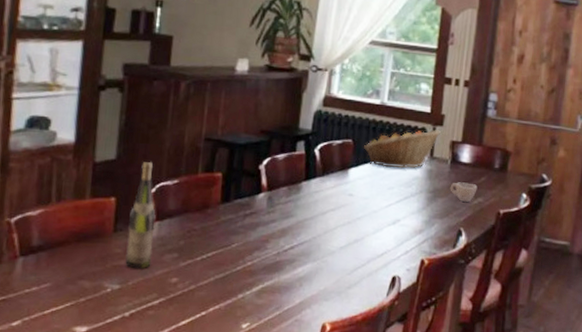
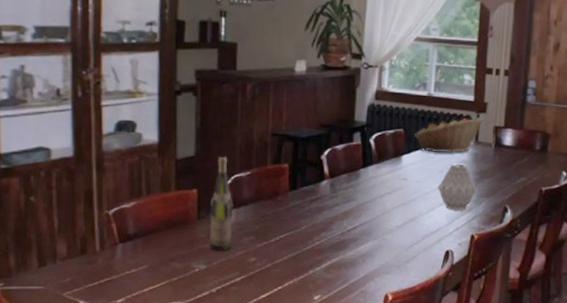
vase: none [387,180,429,233] -> present [438,164,477,211]
cup: present [450,182,478,202] -> none [495,164,520,181]

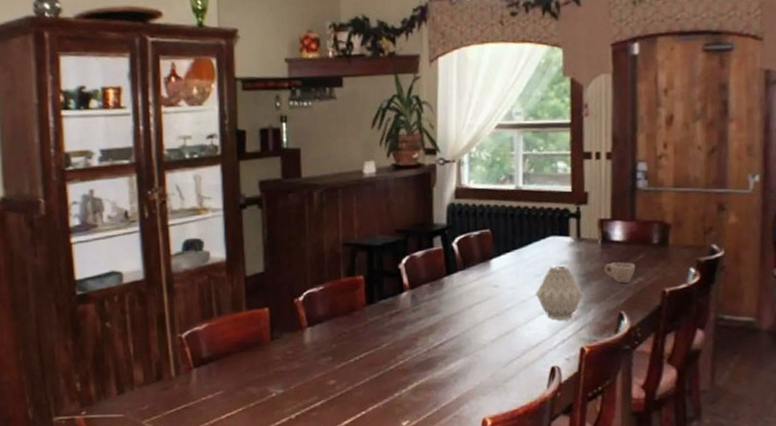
wine bottle: present [209,156,233,250] -> none [283,270,309,373]
fruit basket: present [414,117,484,153] -> none [503,209,586,255]
cup: none [495,164,520,181] -> present [604,262,636,283]

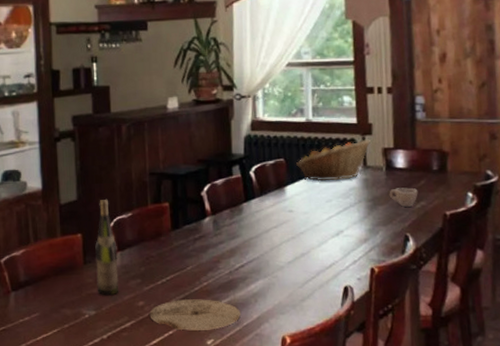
wine bottle: none [283,270,309,373] -> present [95,198,119,295]
plate: none [341,378,439,411] -> present [149,299,240,331]
fruit basket: none [503,209,586,255] -> present [296,139,371,182]
vase: present [536,265,583,320] -> none [327,191,371,242]

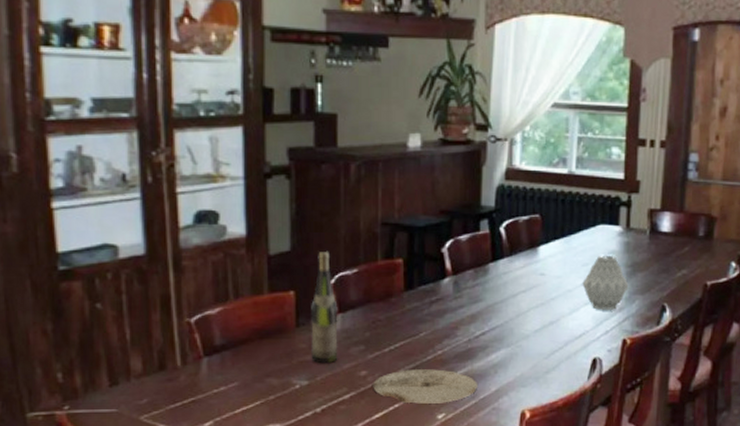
fruit basket: present [296,139,371,182] -> none [553,198,637,243]
vase: none [327,191,371,242] -> present [582,255,629,311]
cup: present [389,187,418,207] -> none [650,254,681,275]

